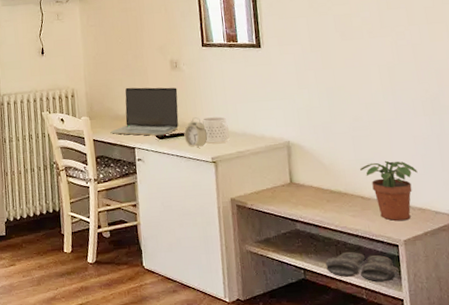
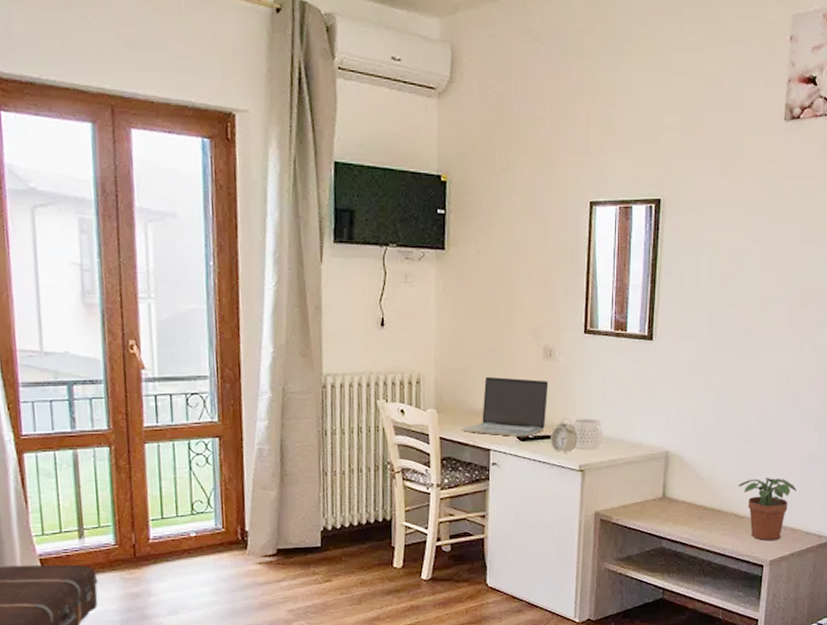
slippers: present [326,251,399,282] -> none [687,571,759,602]

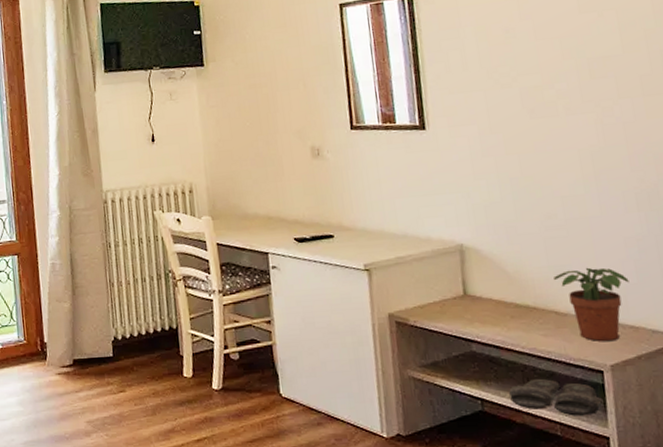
laptop: present [460,376,549,438] -> none [236,179,323,239]
alarm clock: present [550,418,578,455] -> none [329,216,359,254]
mug: present [574,418,603,450] -> none [352,215,386,248]
slippers: none [687,571,759,602] -> present [509,378,604,416]

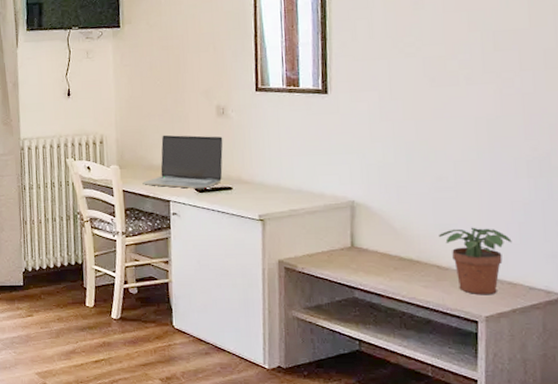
laptop: none [236,179,323,239] -> present [141,135,223,189]
slippers: present [509,378,604,416] -> none [386,324,475,360]

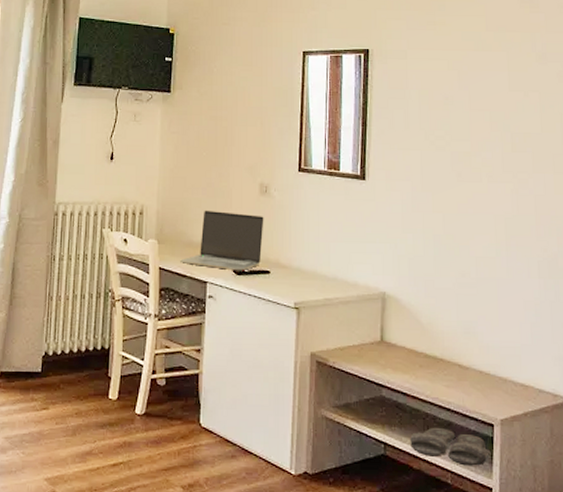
slippers: none [386,324,475,360] -> present [410,427,491,466]
potted plant: present [439,227,512,295] -> none [461,325,525,397]

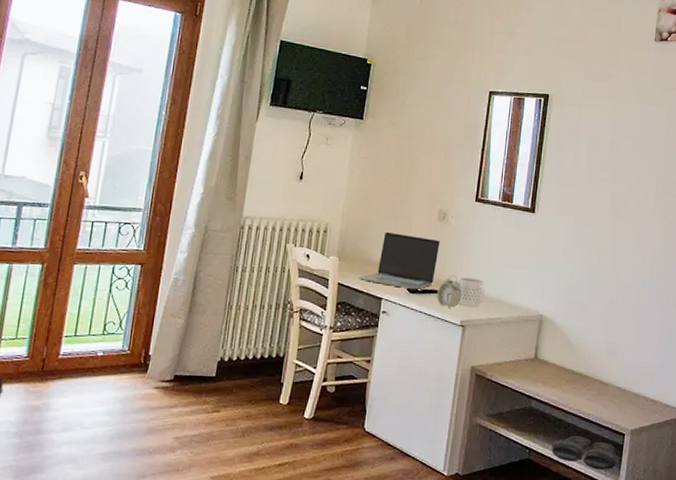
alarm clock: none [266,253,293,291] -> present [437,275,462,310]
mug: none [289,255,318,287] -> present [457,277,485,308]

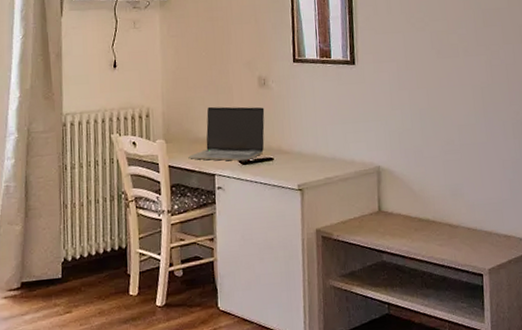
alarm clock: present [437,275,462,310] -> none [269,140,295,175]
mug: present [457,277,485,308] -> none [290,139,318,170]
slippers: present [552,435,620,470] -> none [410,282,482,314]

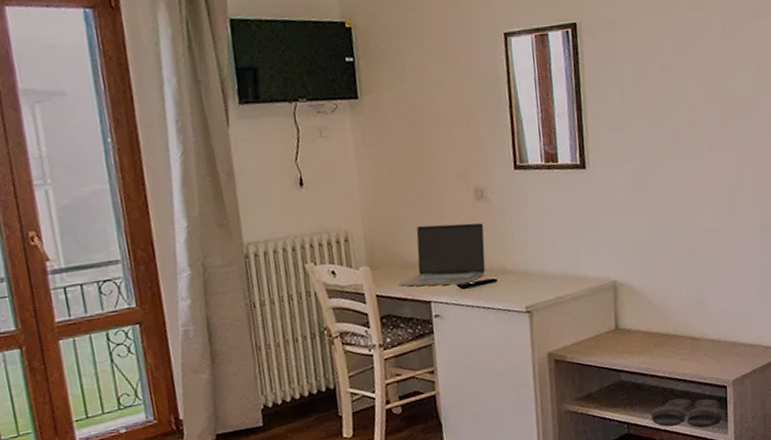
slippers: none [410,282,482,314] -> present [651,398,726,428]

